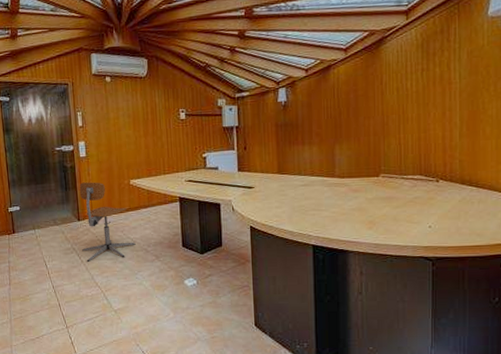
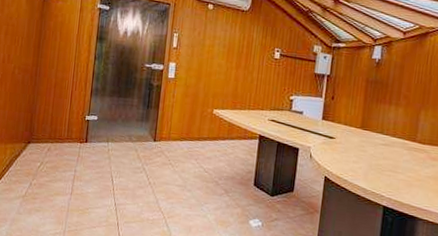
office chair: present [79,182,136,263] -> none [152,103,208,187]

